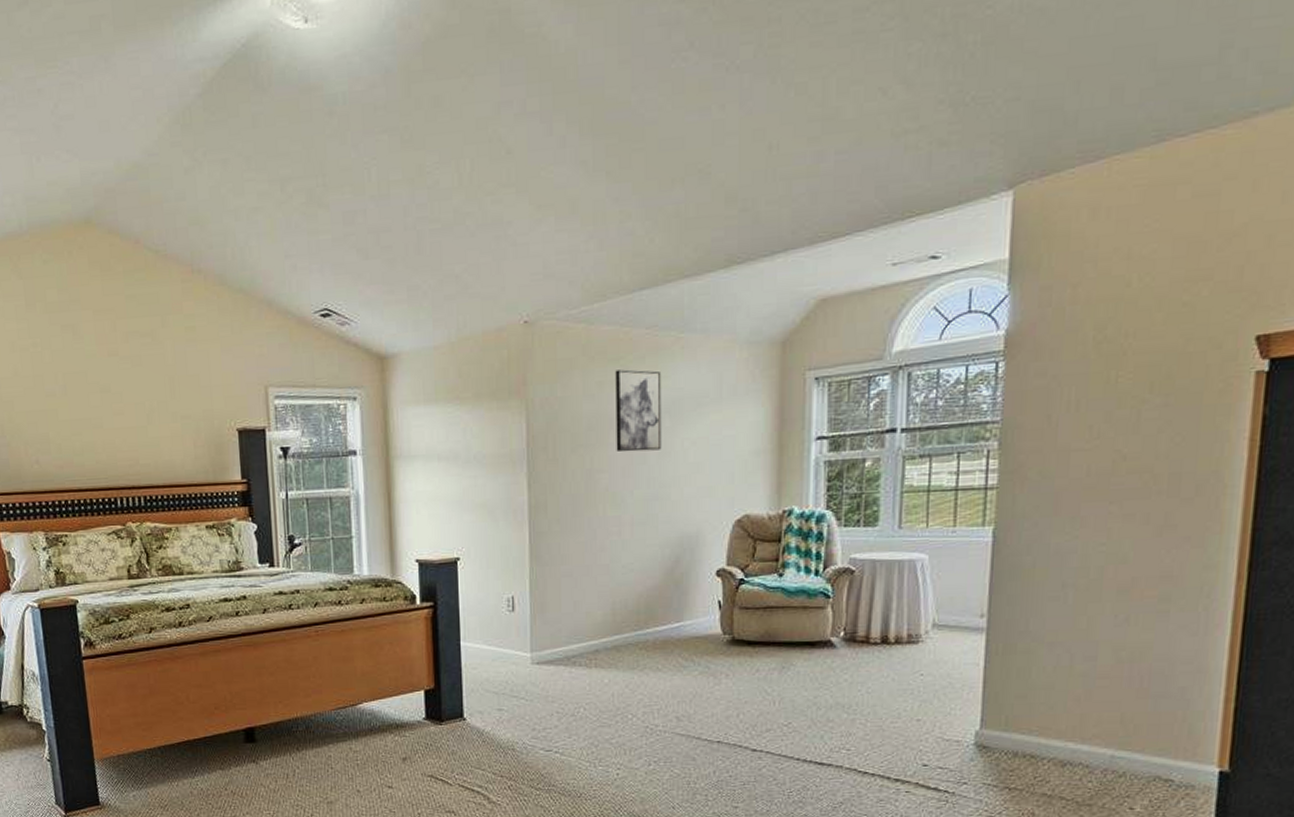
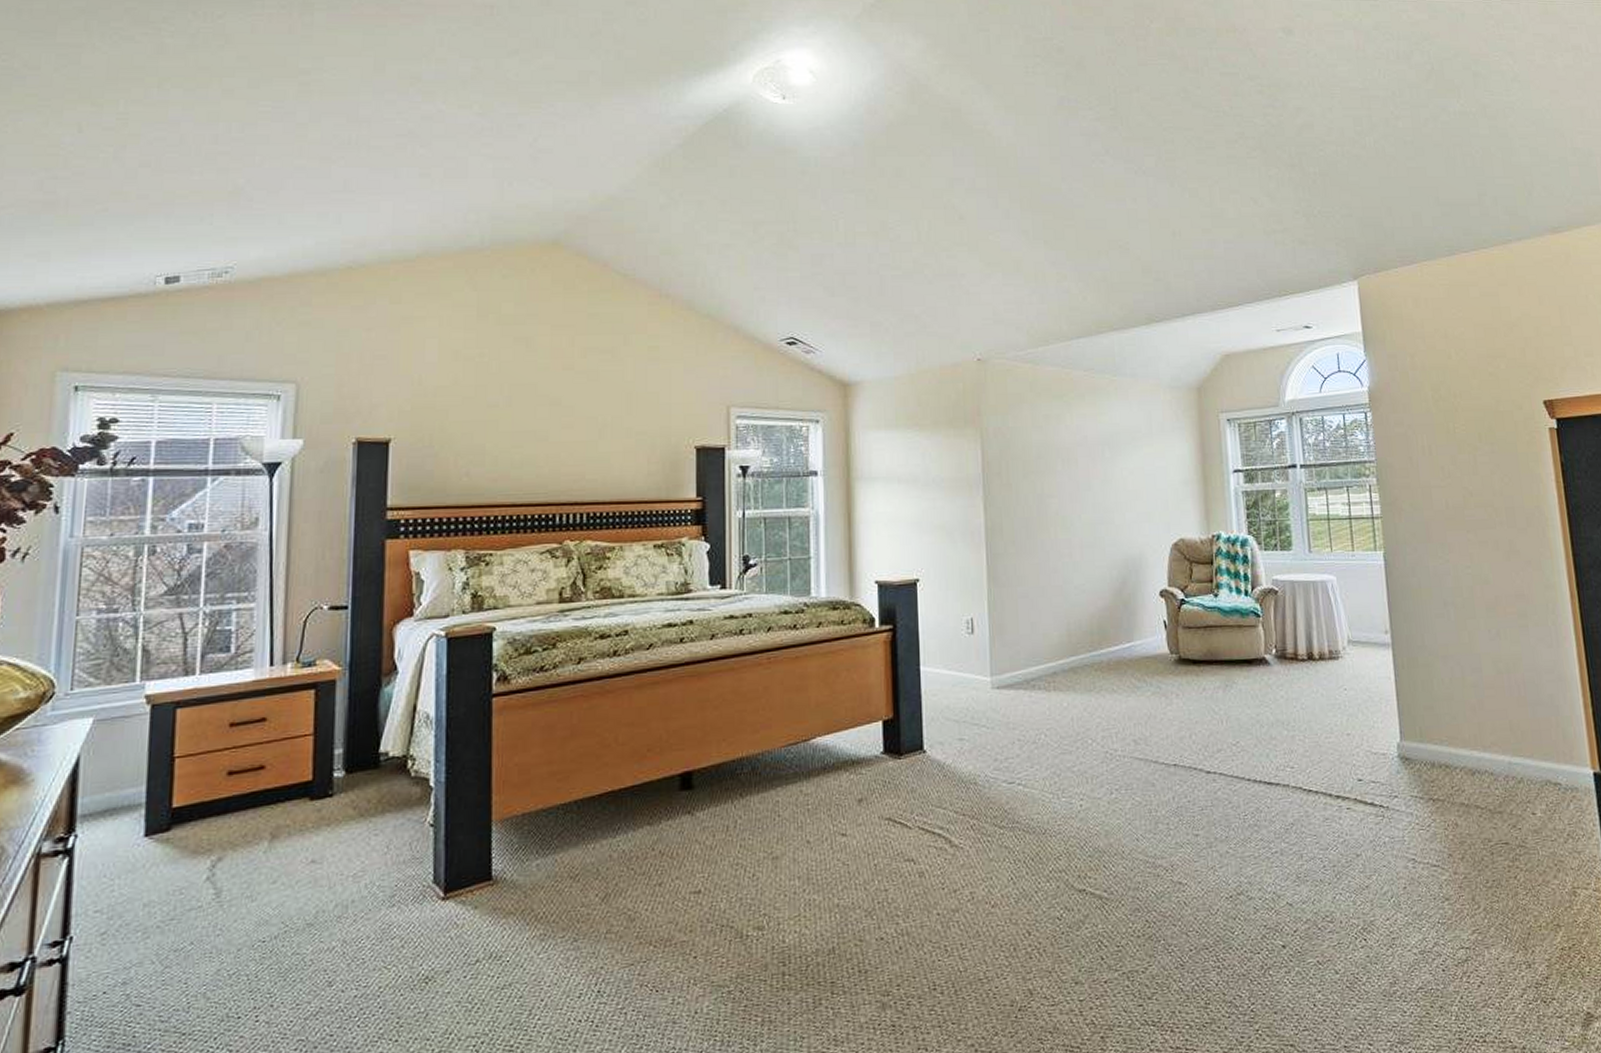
wall art: present [615,369,662,452] -> none [1060,405,1104,479]

